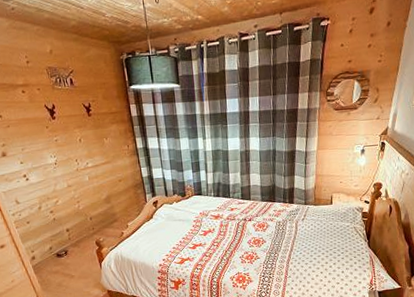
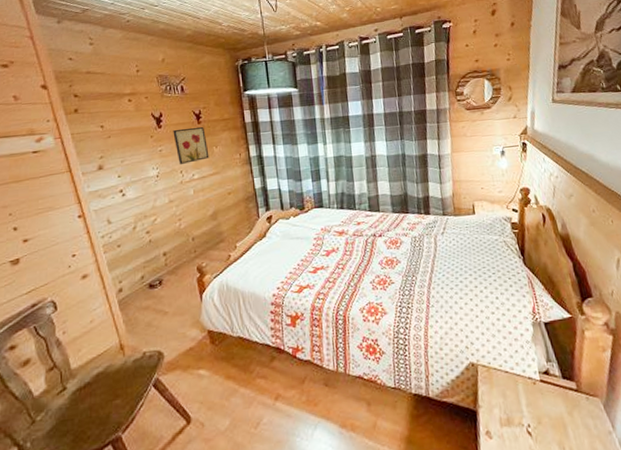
wall art: none [66,119,101,153] -> present [173,126,209,164]

